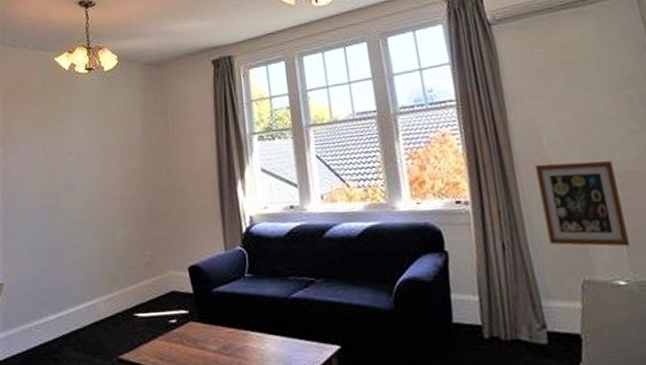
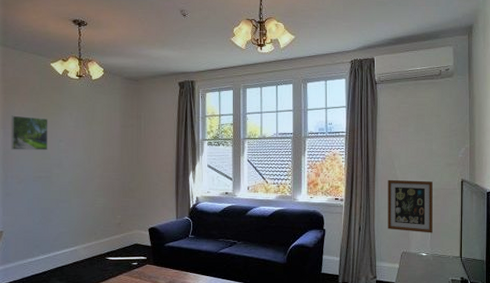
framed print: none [10,127,55,173] -> present [11,115,48,150]

